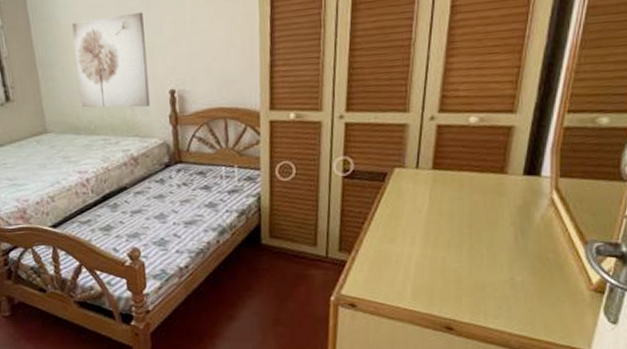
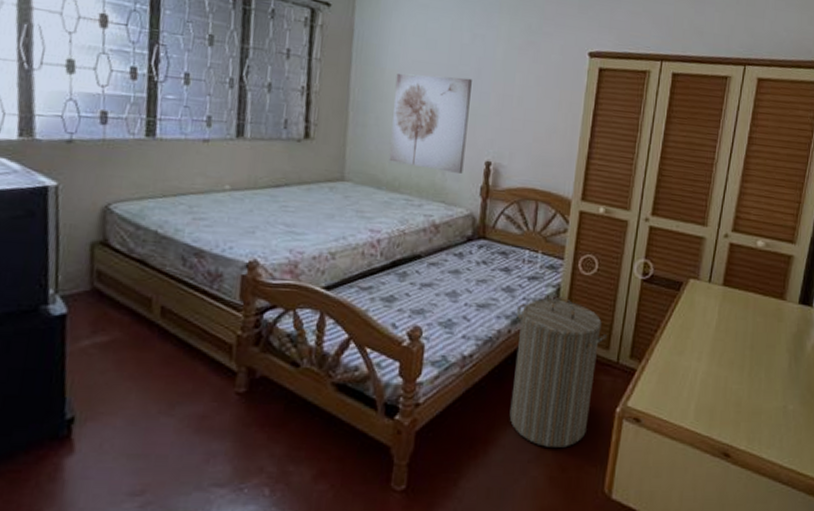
laundry hamper: none [222,204,313,336] -> present [509,296,607,448]

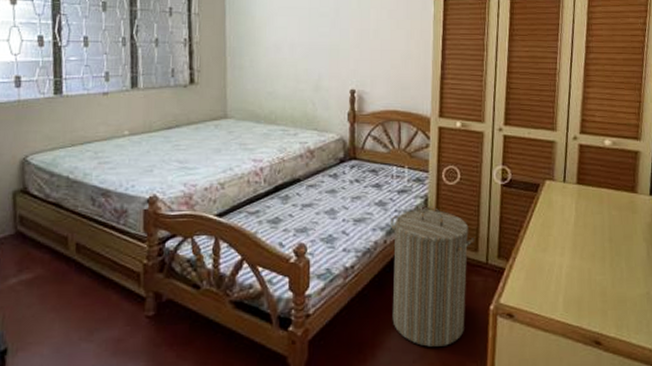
wall art: present [389,73,472,174] -> none [265,18,332,102]

